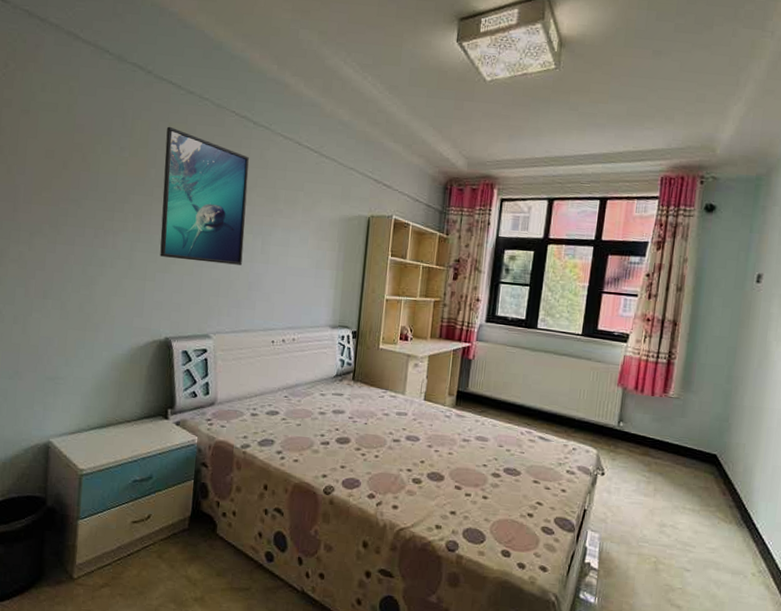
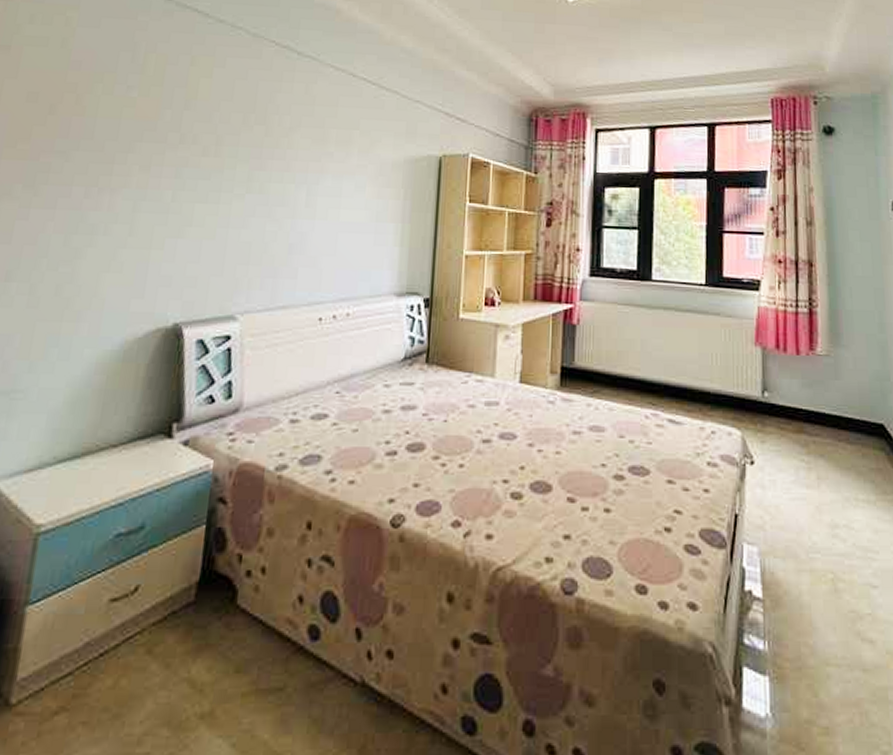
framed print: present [160,126,250,265] -> none [172,60,292,223]

